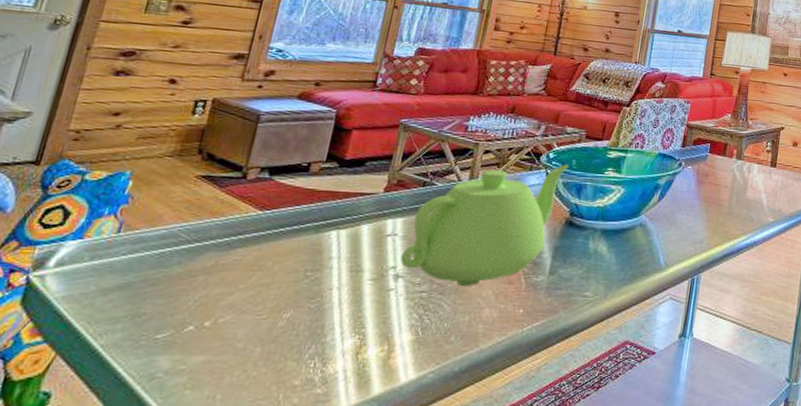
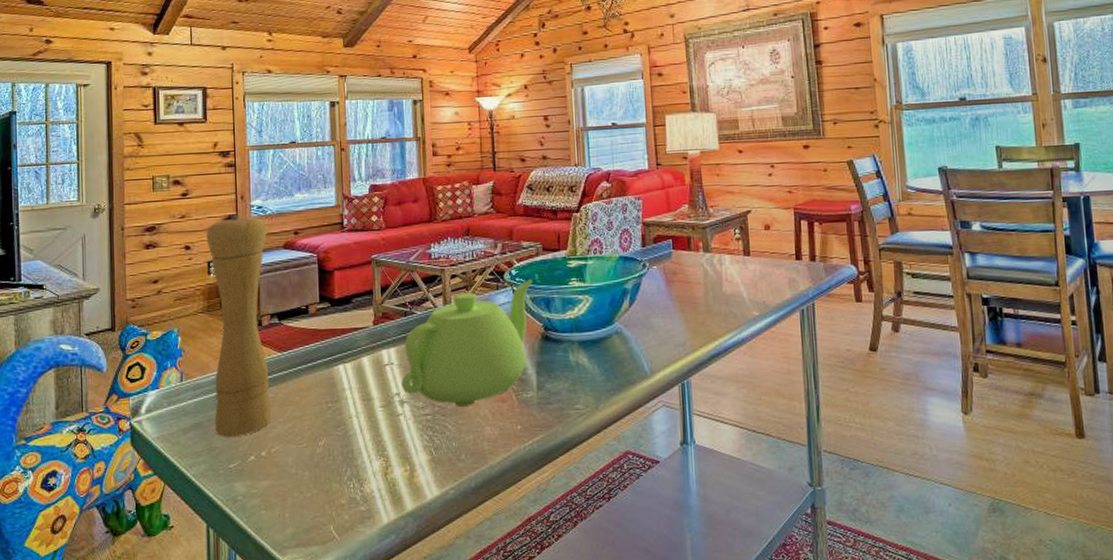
pepper mill: none [148,54,283,302] -> present [206,215,272,437]

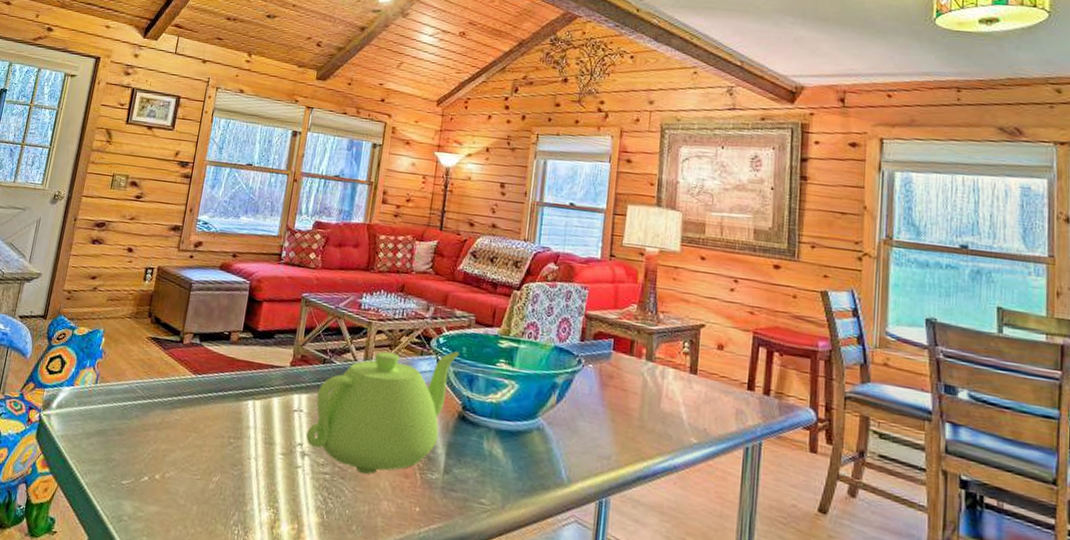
pepper mill: present [206,215,272,437] -> none [116,226,208,454]

